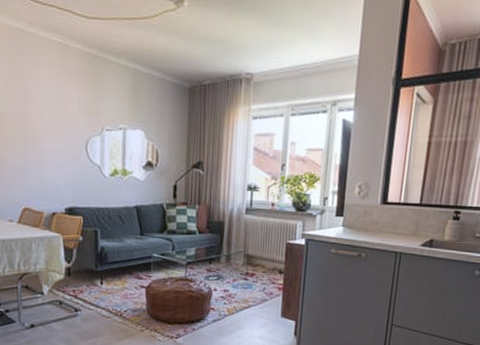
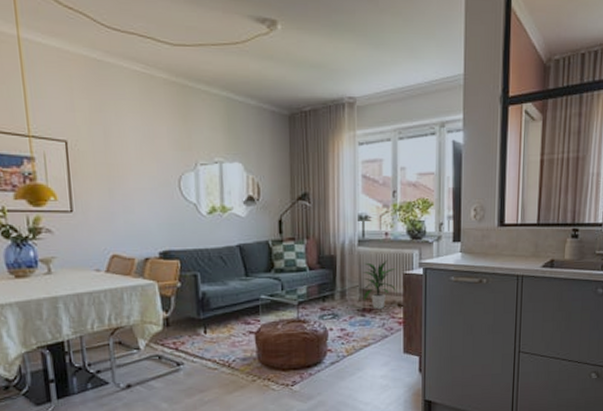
indoor plant: none [248,228,281,275] -> present [363,259,397,310]

